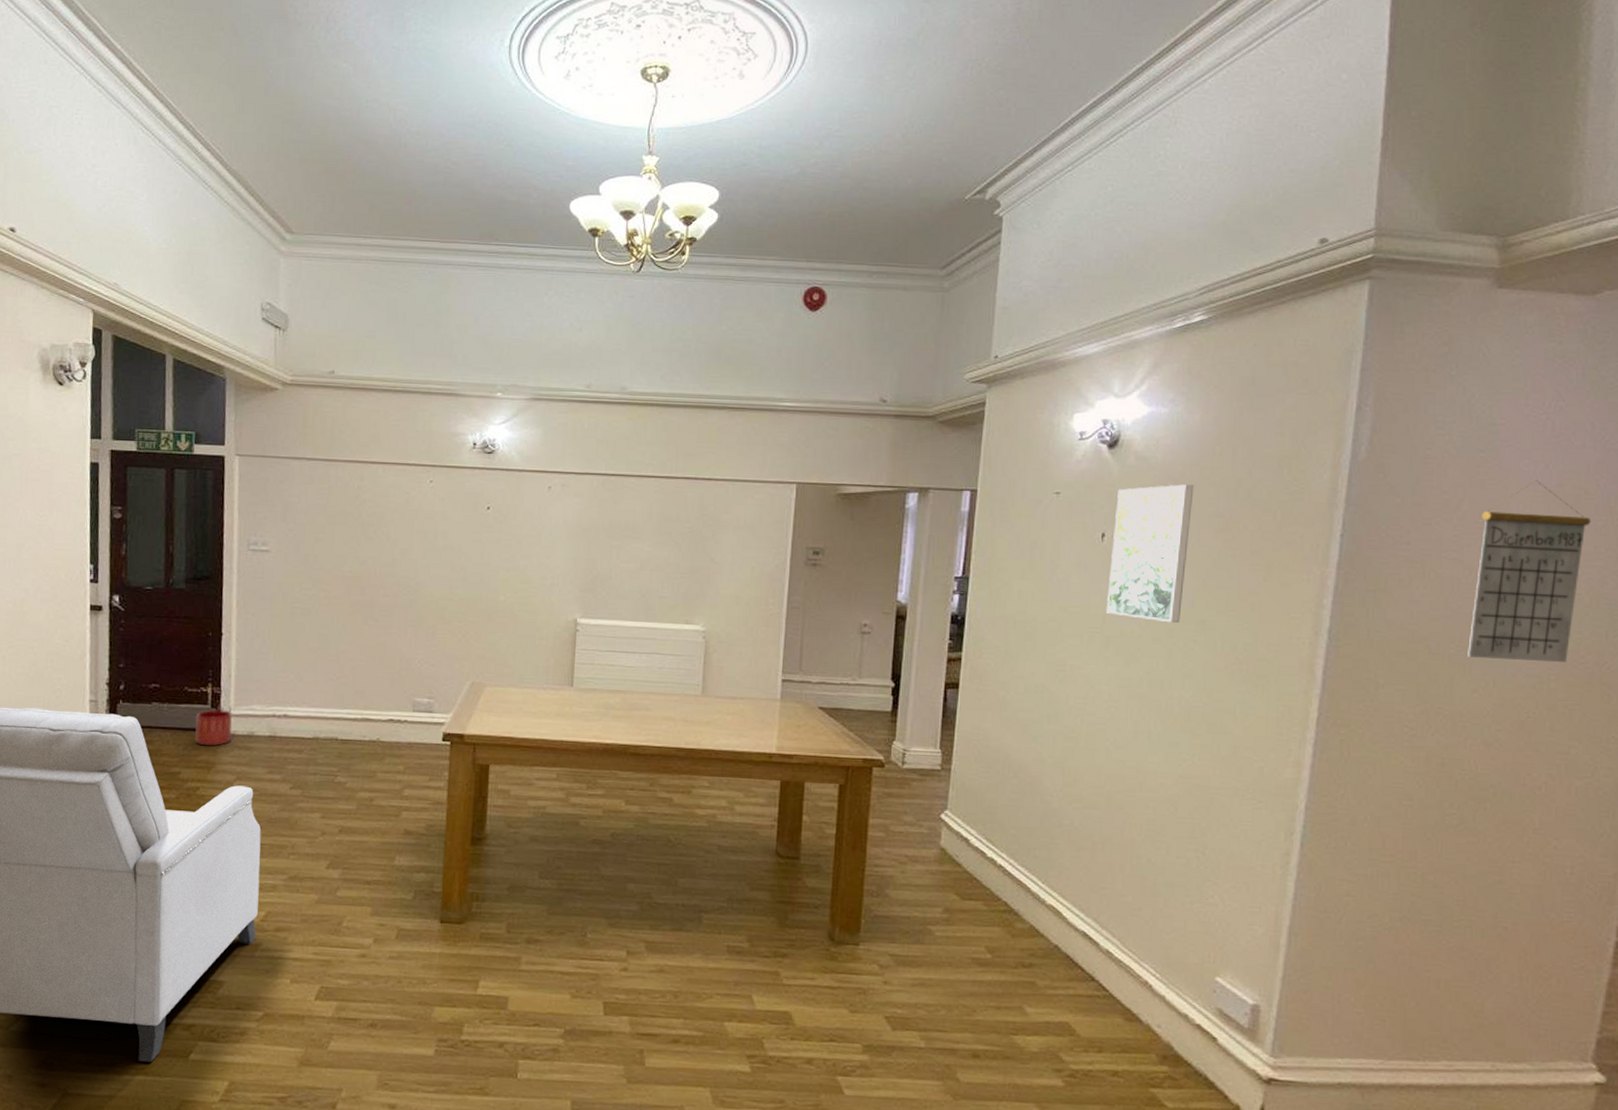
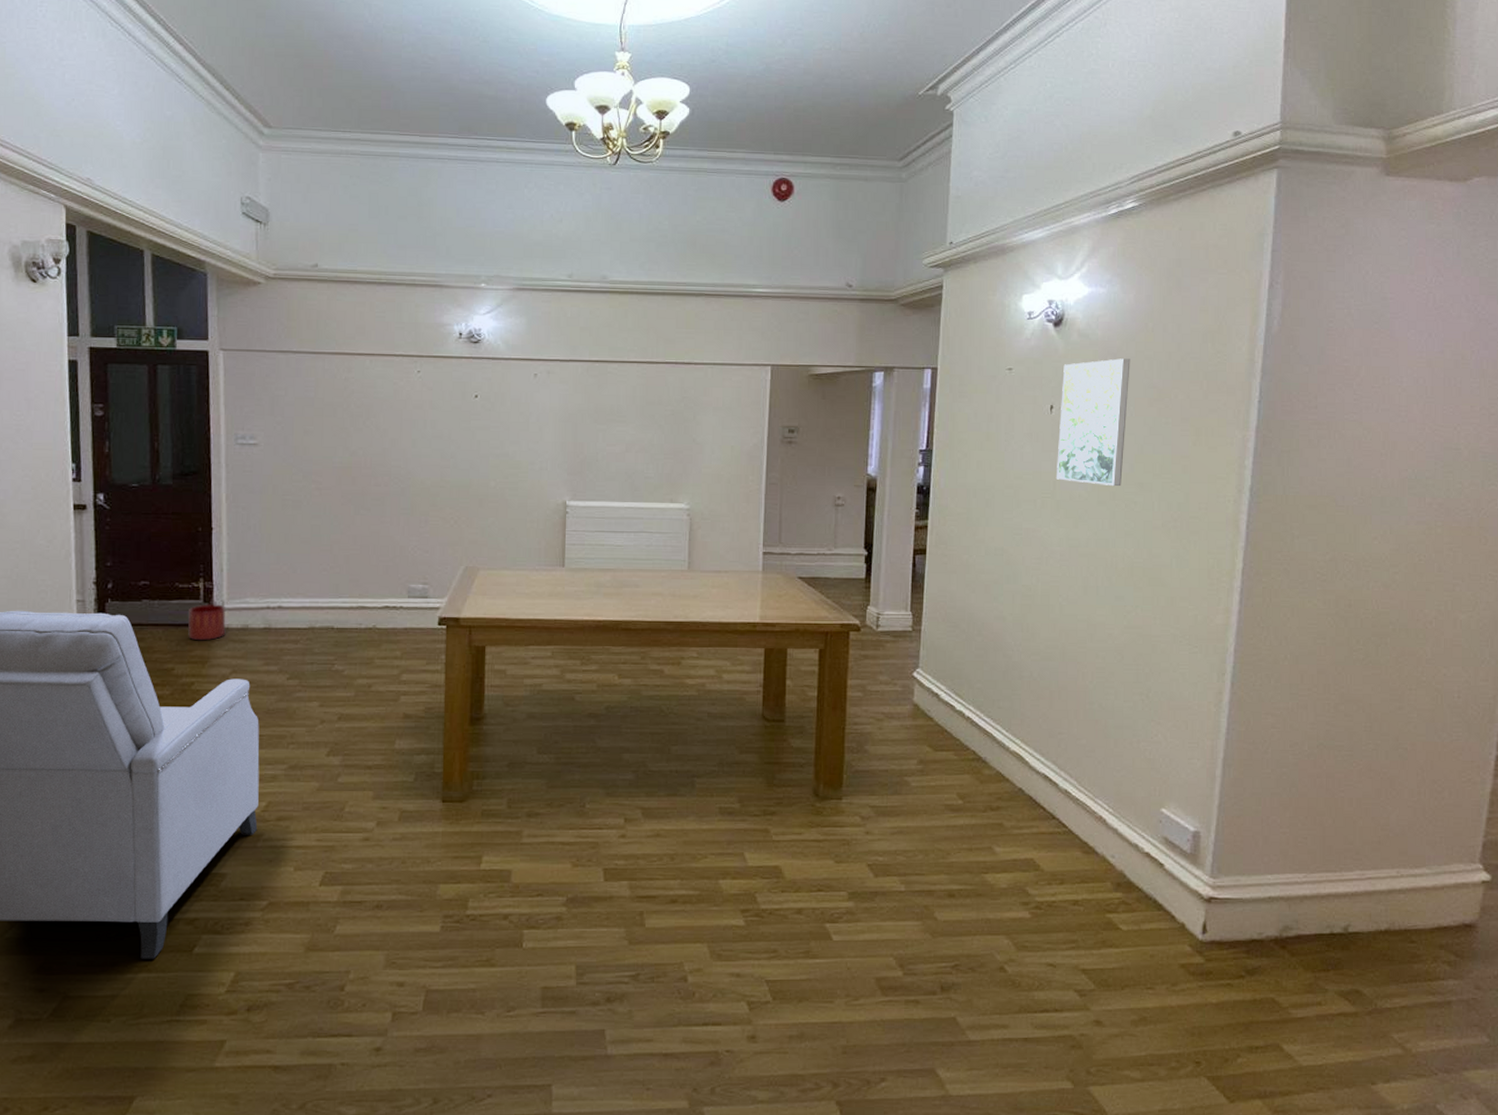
calendar: present [1468,480,1591,662] -> none [1368,348,1467,510]

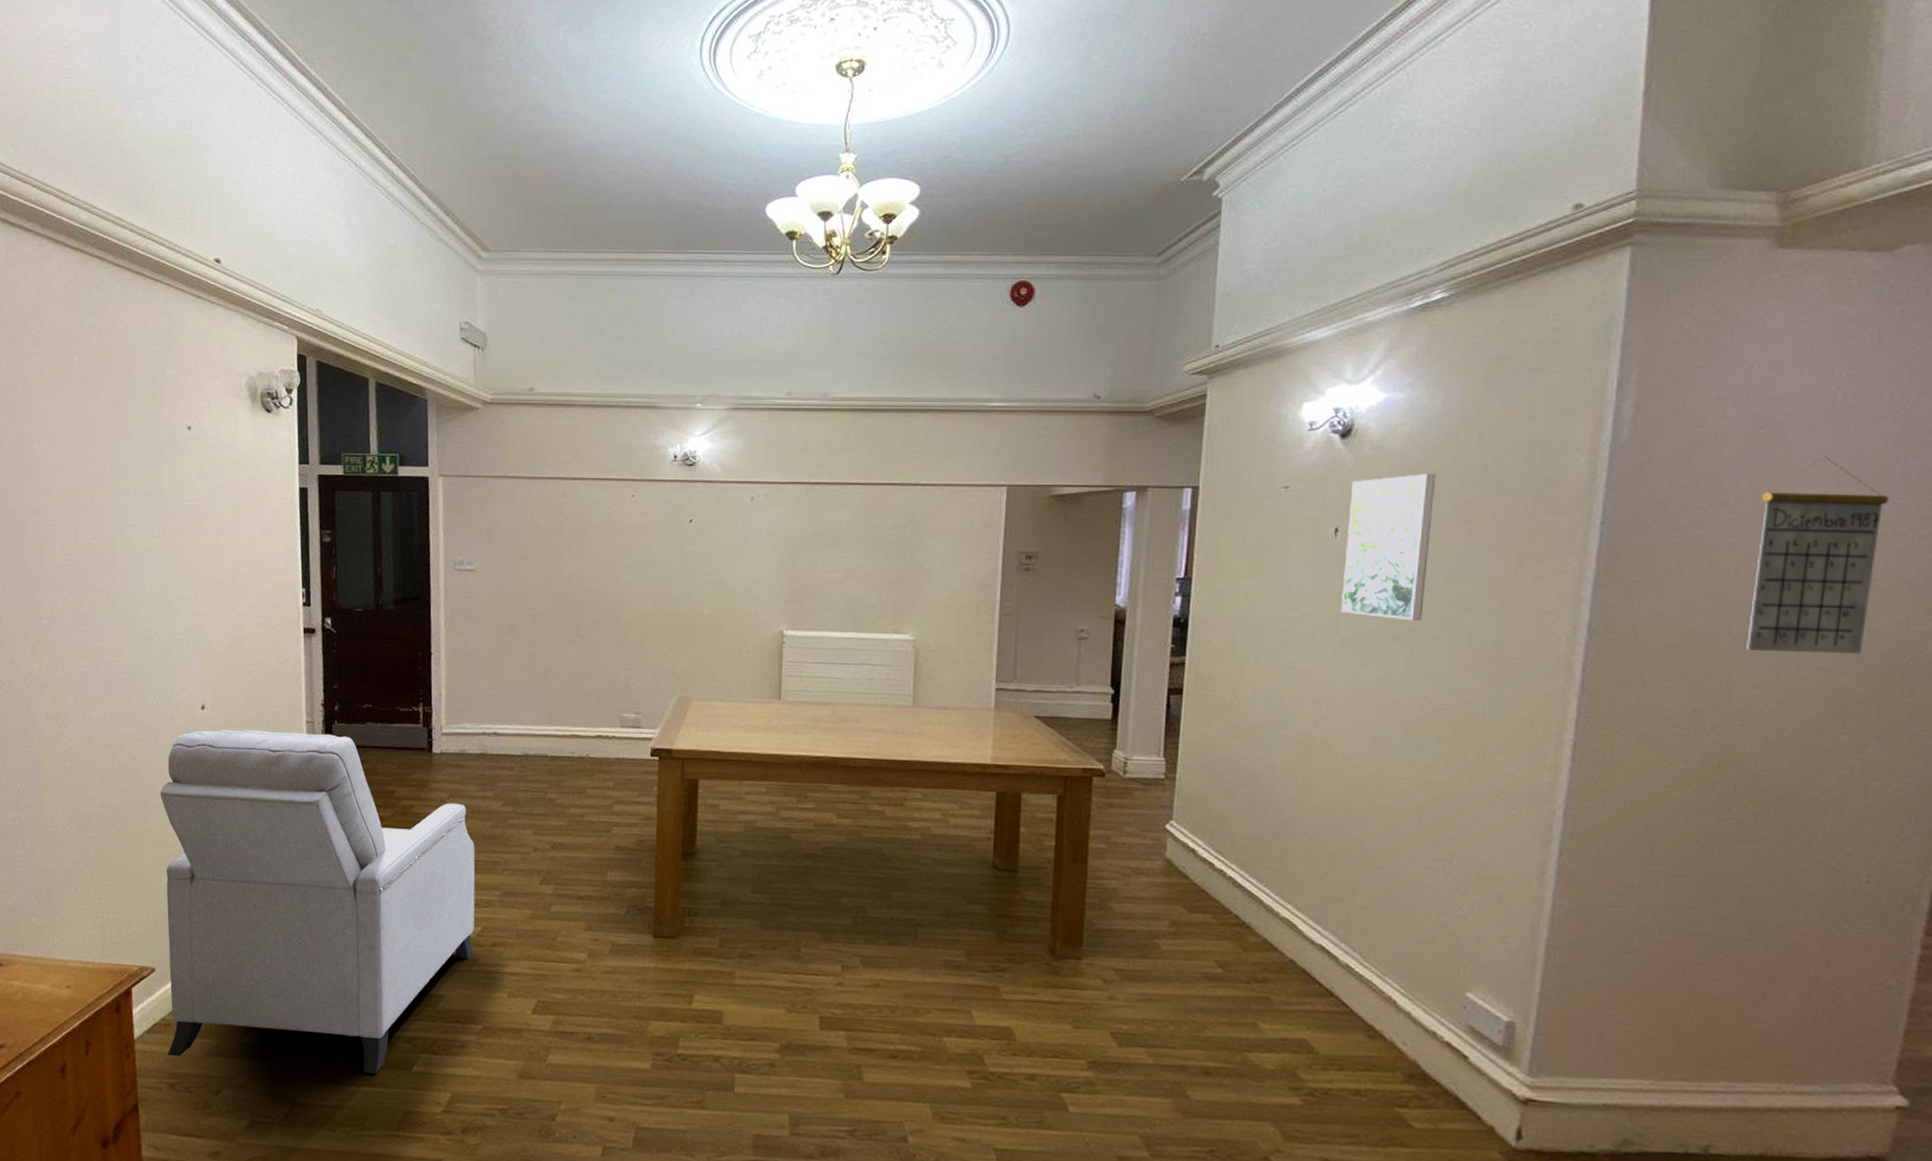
planter: present [188,604,226,641] -> none [408,728,444,765]
calendar: none [1368,348,1467,510] -> present [1747,456,1888,654]

